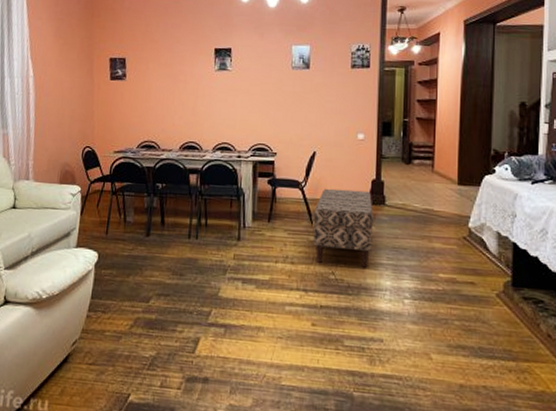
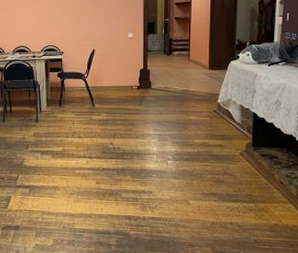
bench: present [313,188,374,268] -> none [94,78,143,138]

